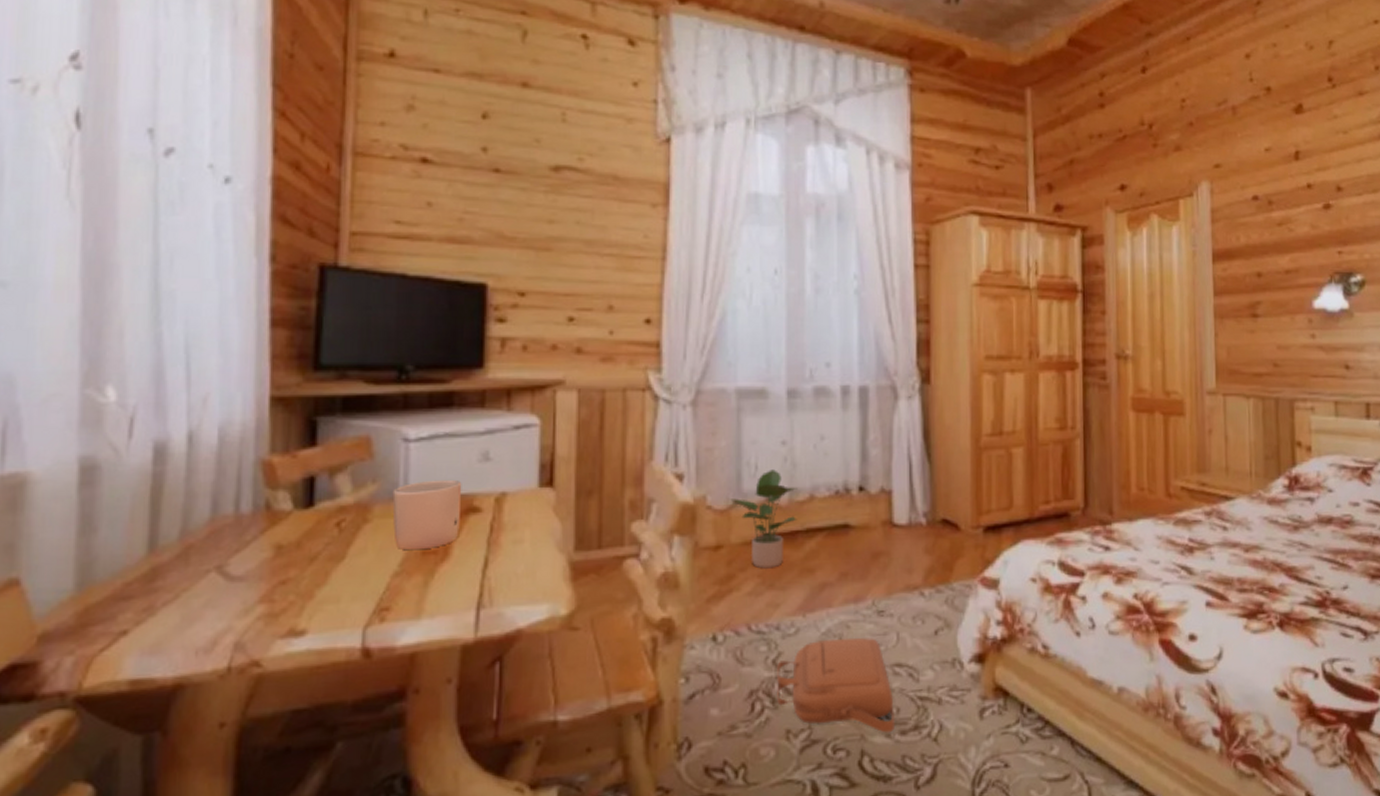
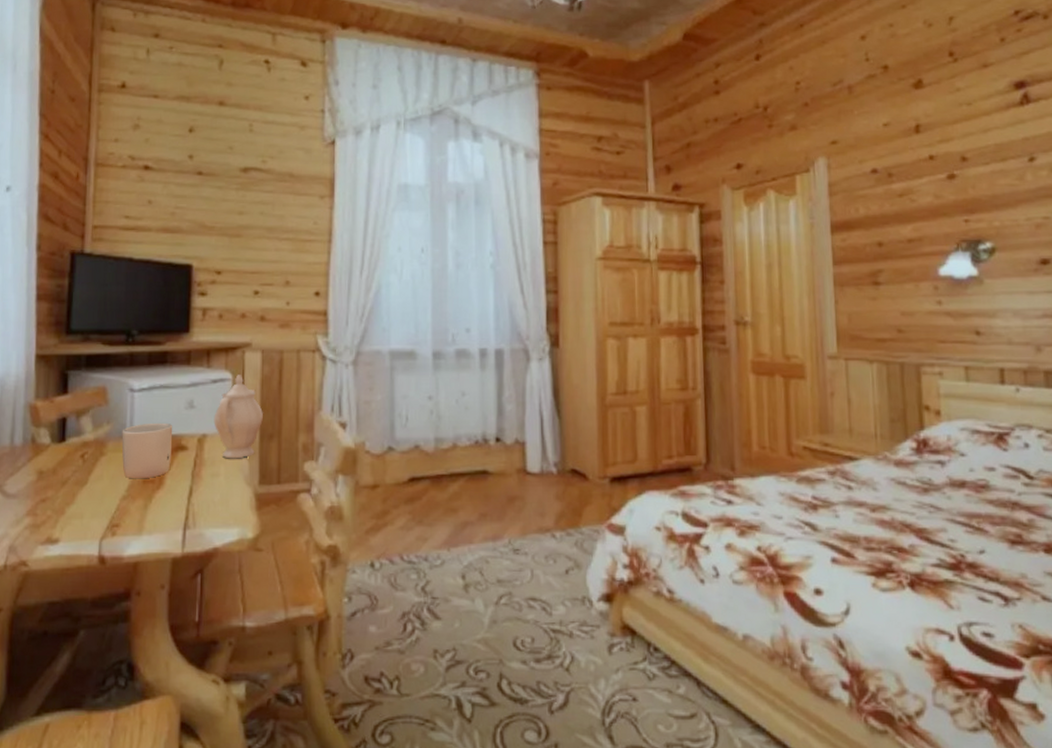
teapot: none [516,419,580,522] -> present [213,375,263,459]
potted plant: present [731,469,798,570] -> none [386,421,443,508]
laptop bag: present [776,637,896,733] -> none [424,571,531,660]

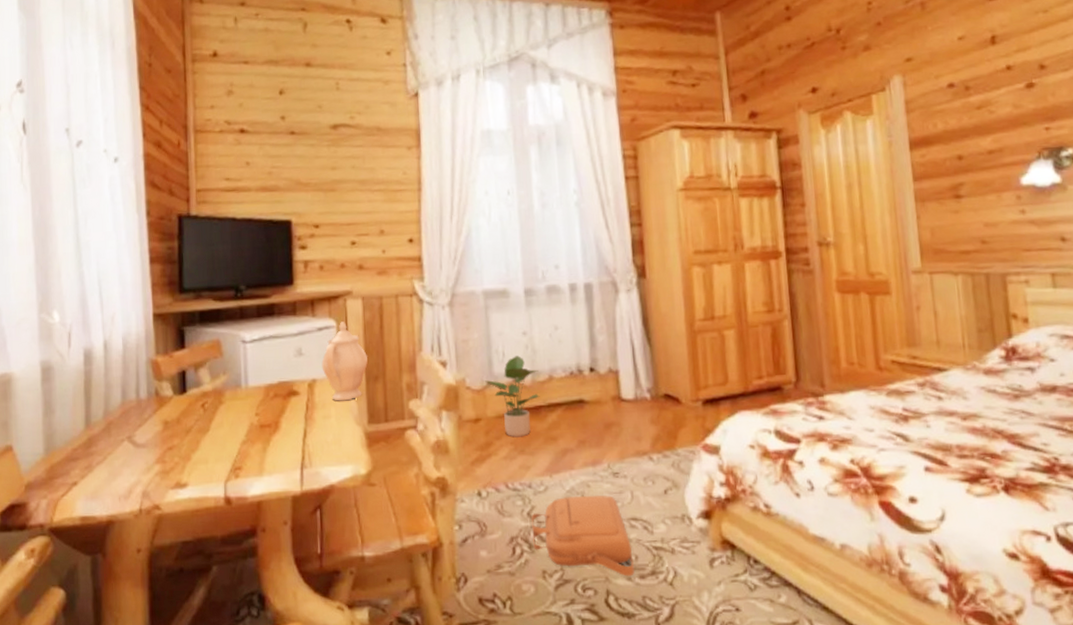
mug: present [121,422,173,479] -> none [237,370,285,425]
potted plant: none [386,421,443,508] -> present [485,356,540,439]
laptop bag: none [424,571,531,660] -> present [531,495,635,577]

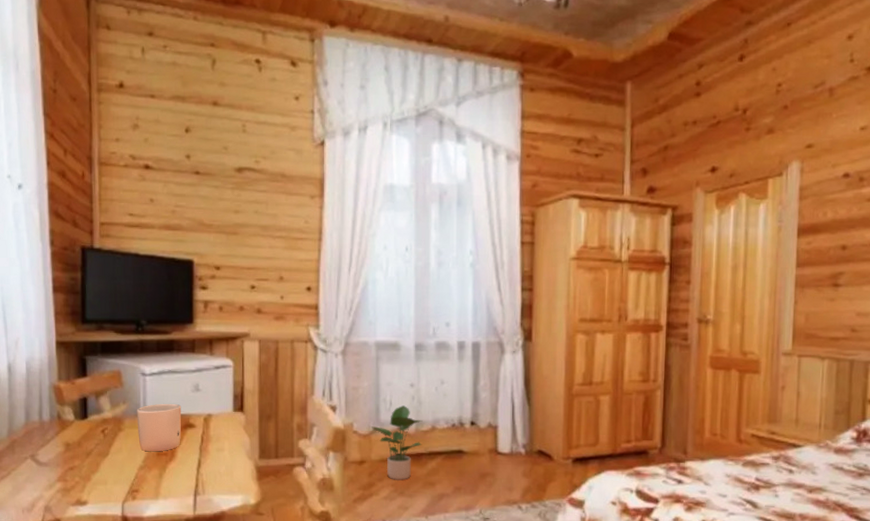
mug: none [237,370,285,425] -> present [136,403,182,452]
teapot: present [321,321,368,401] -> none [217,362,261,436]

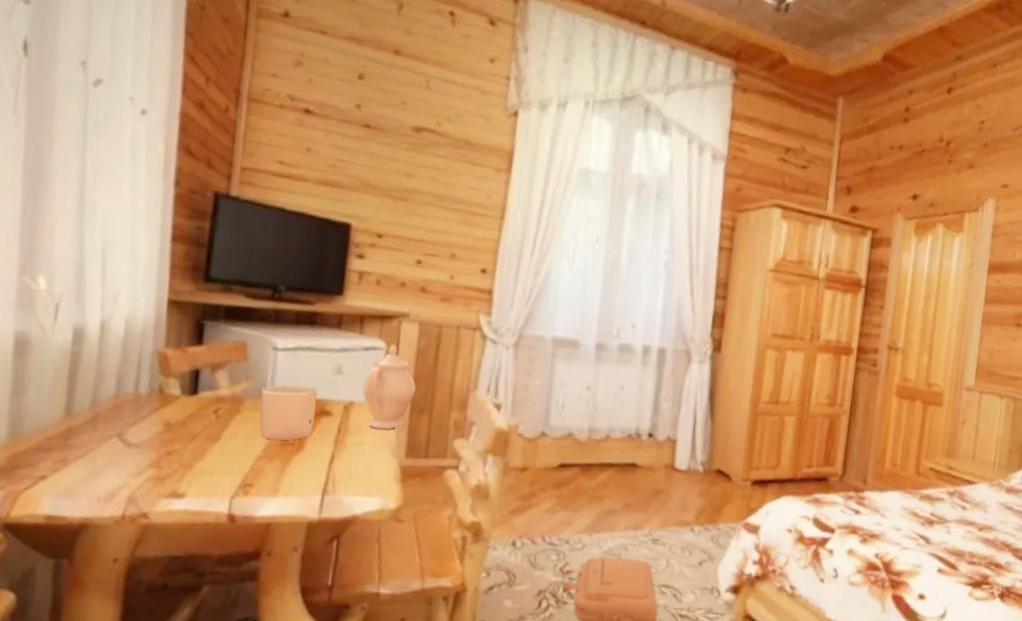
teapot: none [217,362,261,436] -> present [362,344,416,430]
potted plant: present [372,406,423,481] -> none [539,410,596,493]

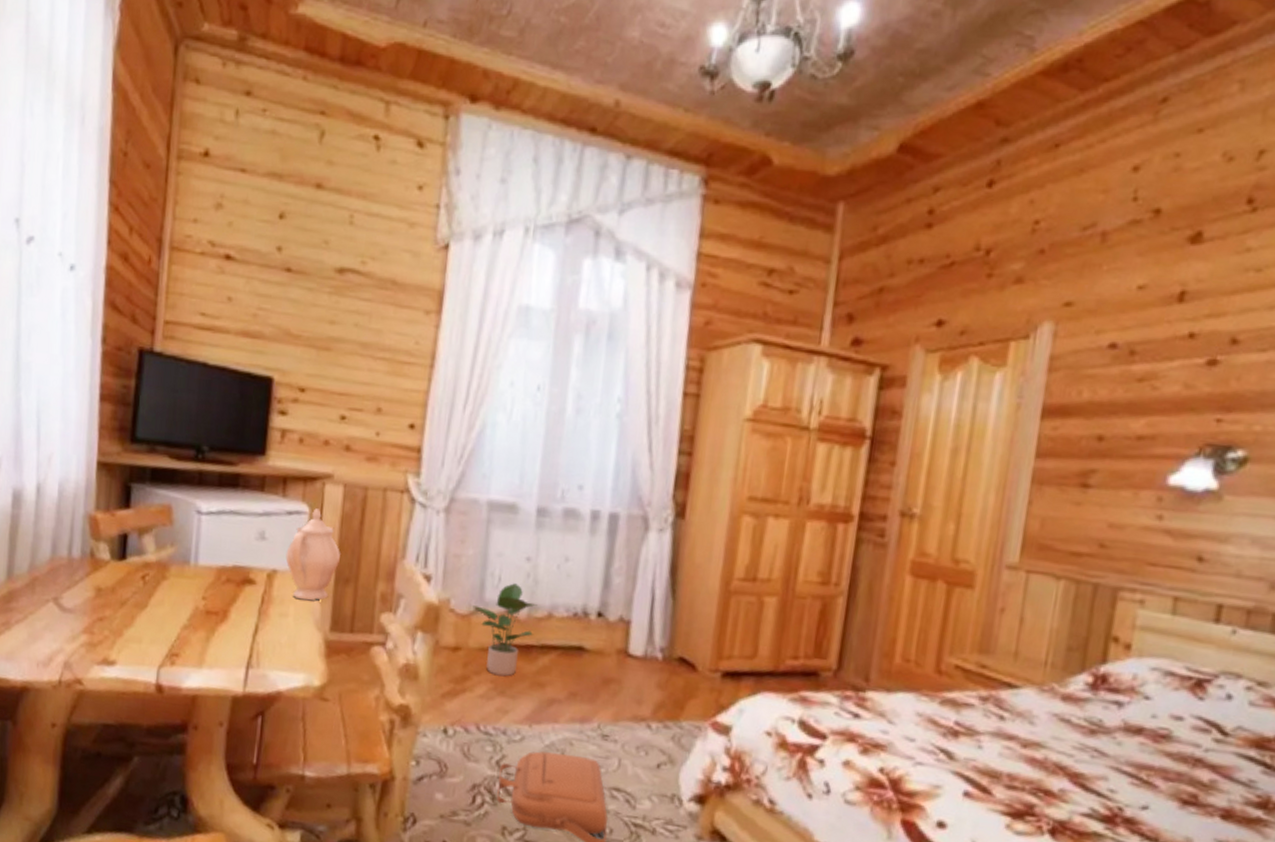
mug: present [259,384,318,441] -> none [185,550,242,610]
potted plant: none [539,410,596,493] -> present [473,583,537,677]

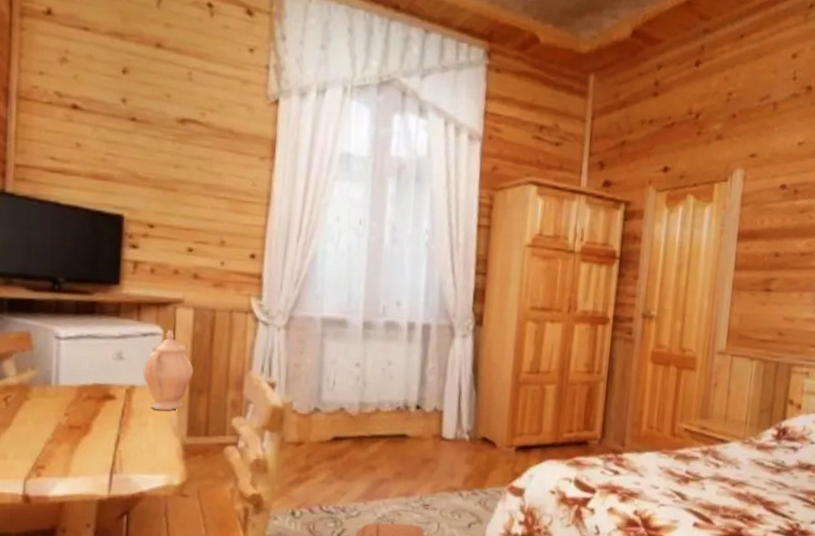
potted plant: present [473,583,537,677] -> none [312,386,367,465]

